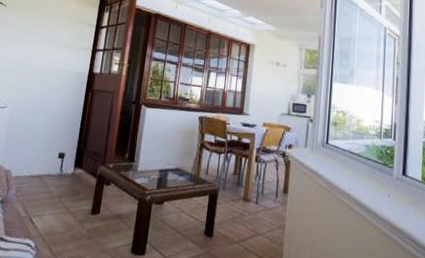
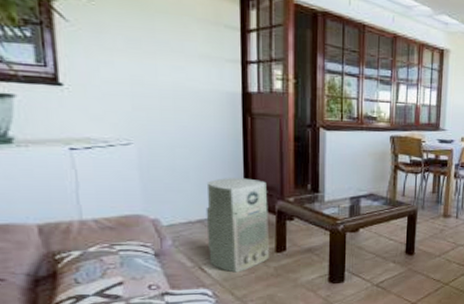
air purifier: none [38,140,94,229] -> present [205,178,269,273]

